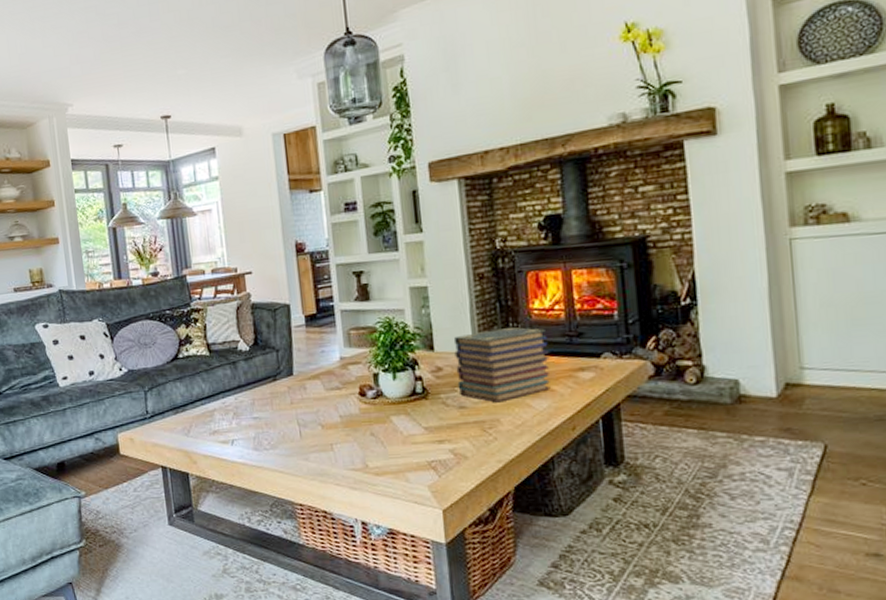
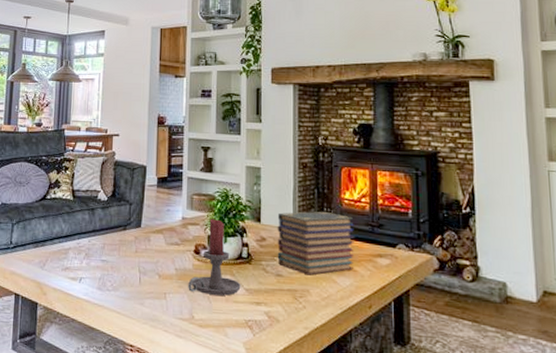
candle holder: none [356,354,419,439] -> present [188,219,241,296]

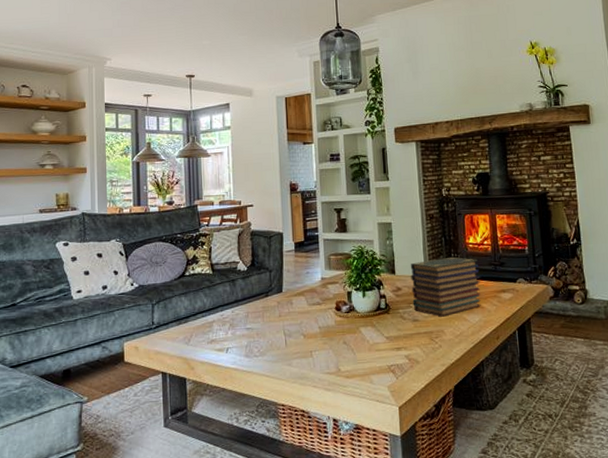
candle holder: present [188,219,241,296] -> none [332,276,382,347]

